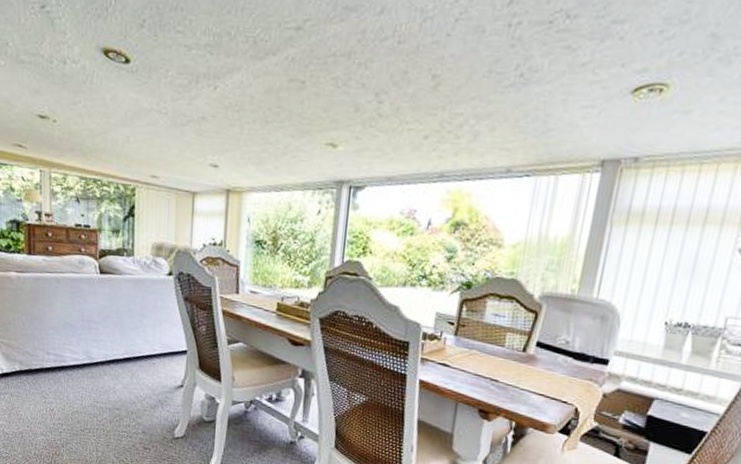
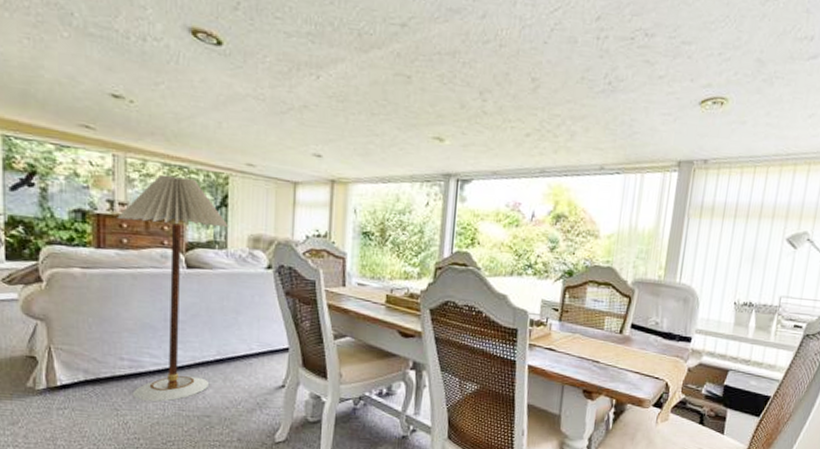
floor lamp: none [44,187,136,393] -> present [117,174,229,402]

